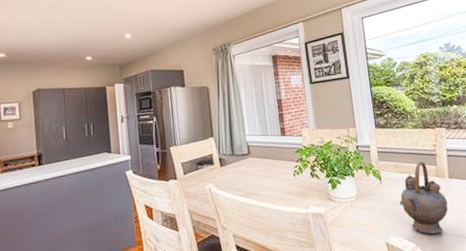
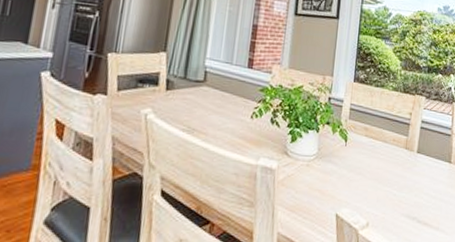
teapot: present [399,161,449,234] -> none [360,128,410,213]

